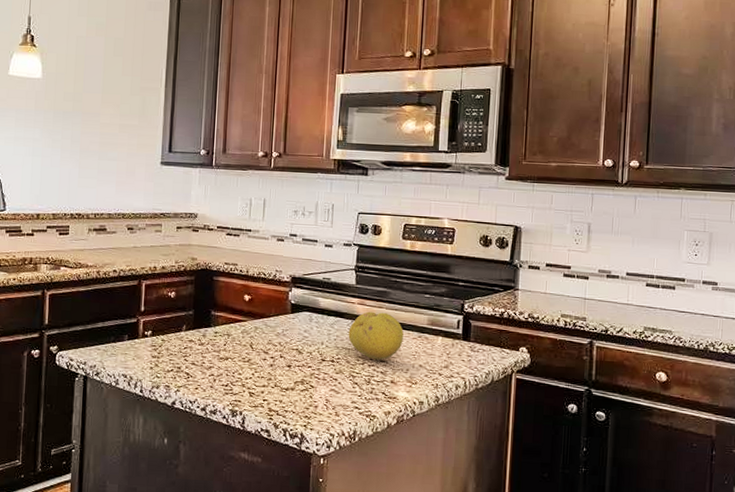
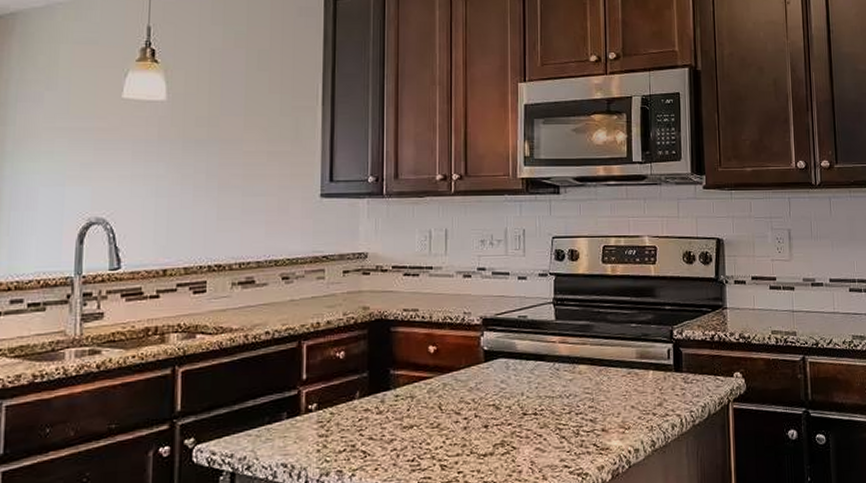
fruit: present [348,311,404,360] -> none [551,349,612,406]

